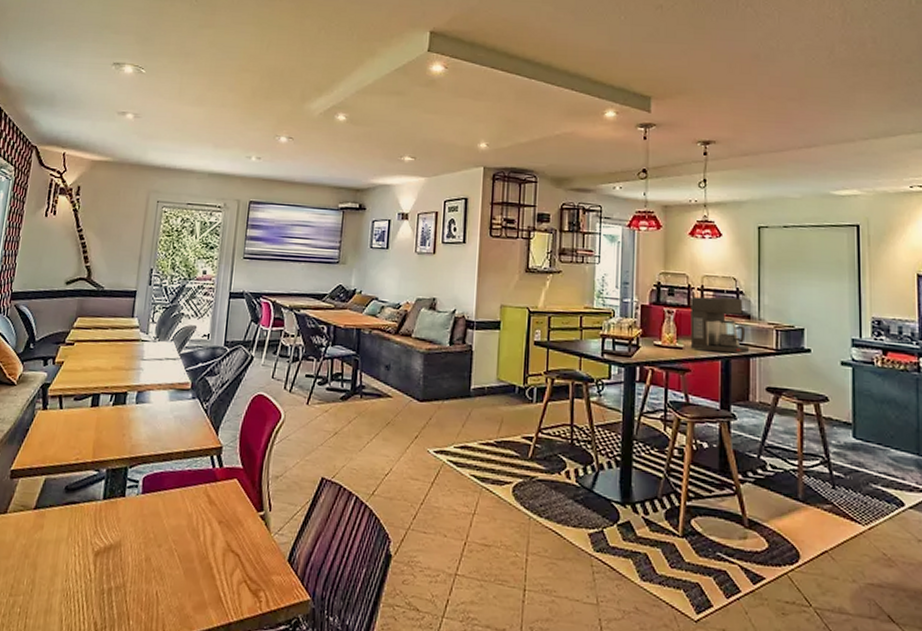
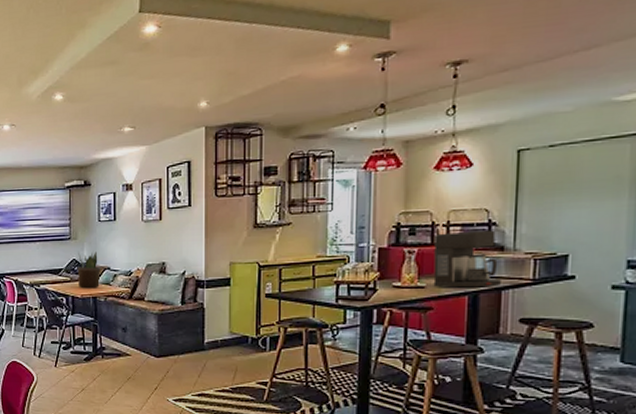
planter: none [342,278,368,320] -> present [77,251,101,289]

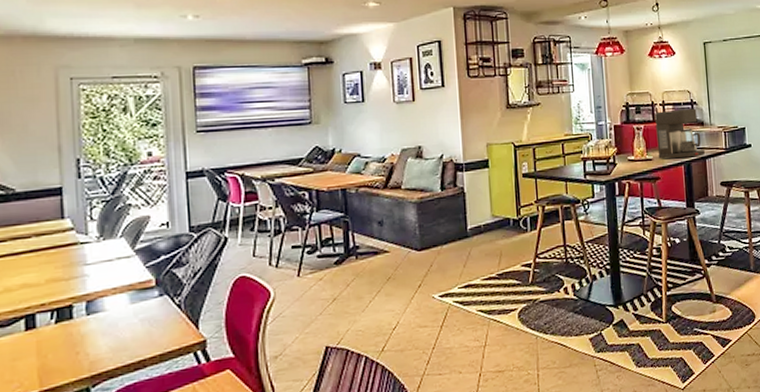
planter: present [77,251,101,289] -> none [321,137,350,180]

